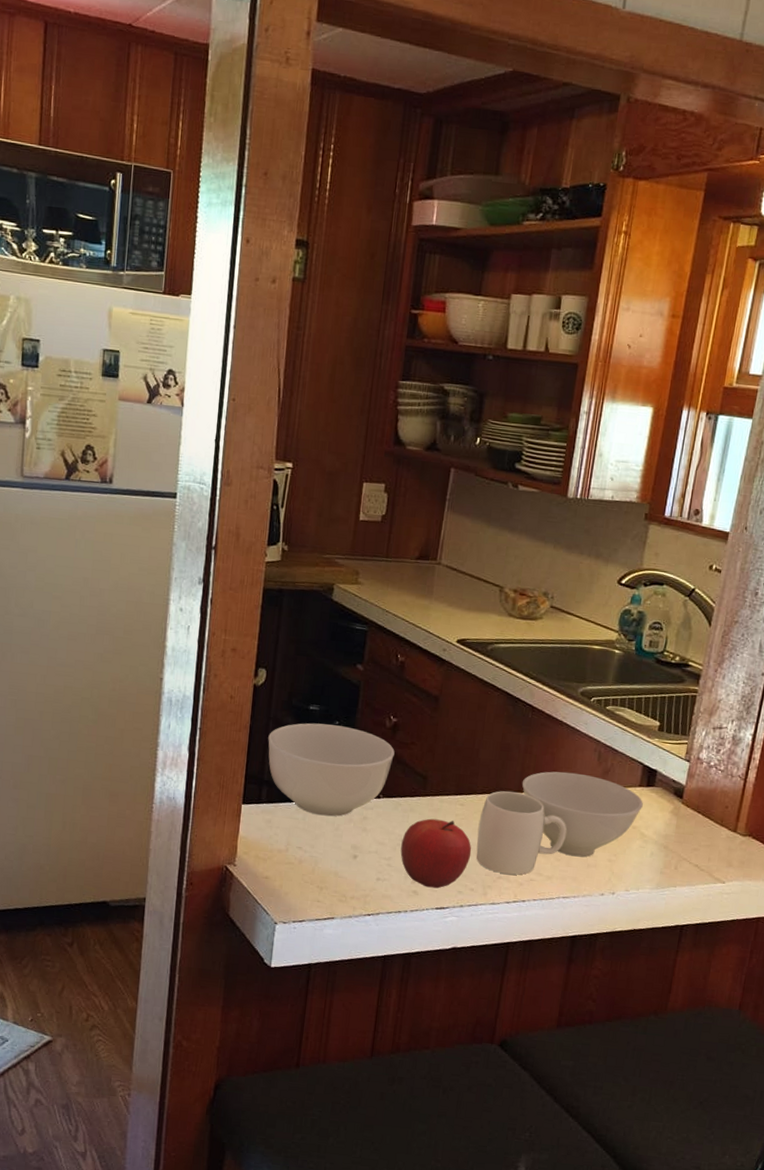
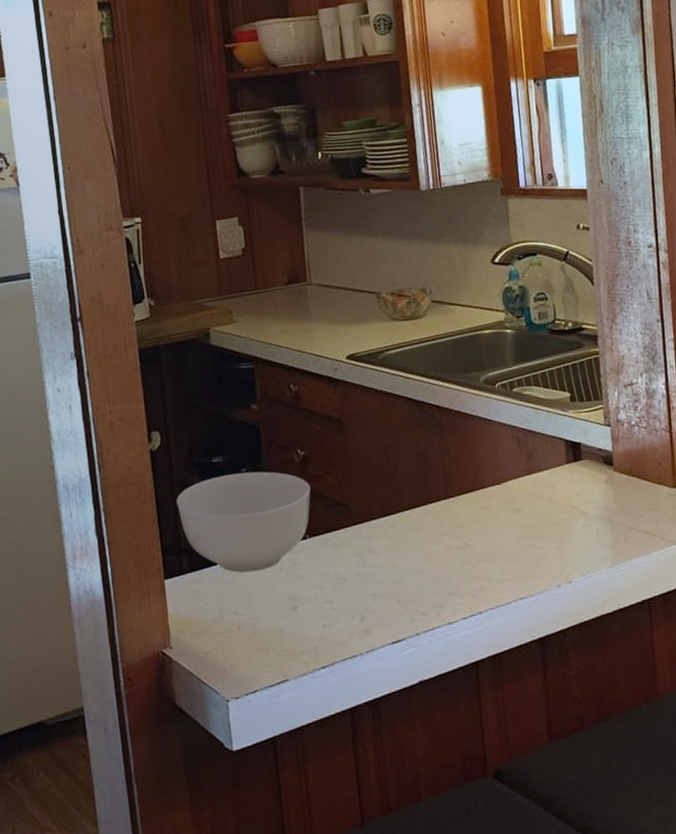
fruit: present [400,818,472,889] -> none [339,545,415,623]
mug: present [476,790,567,875] -> none [413,498,507,589]
bowl: present [521,771,643,857] -> none [447,463,576,553]

